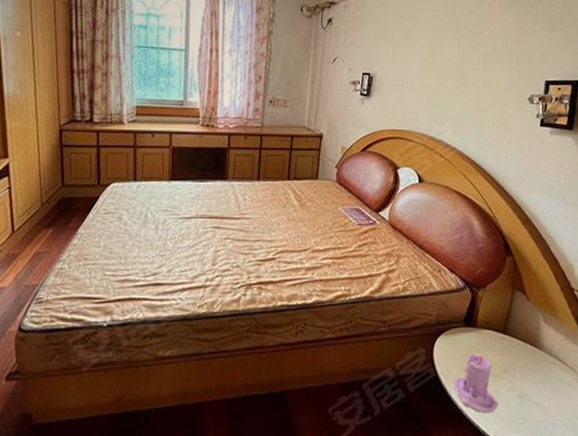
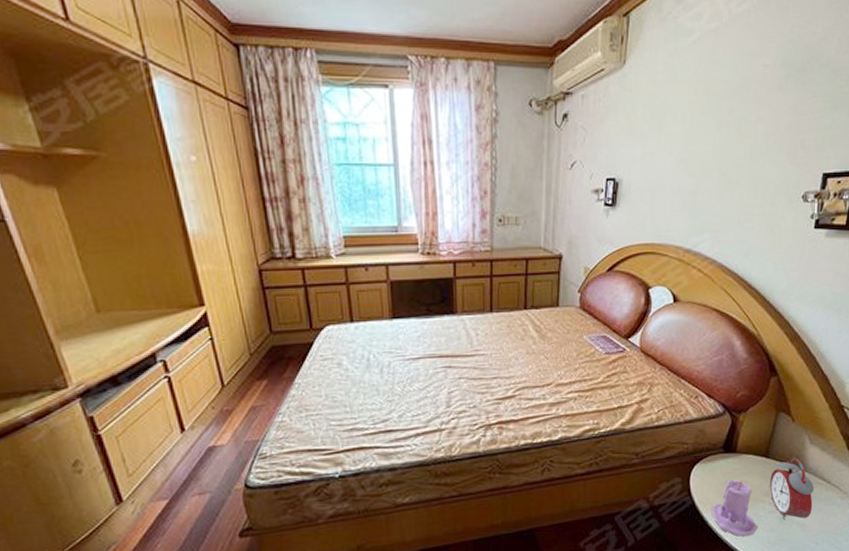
alarm clock: none [509,336,551,399] -> present [770,458,815,520]

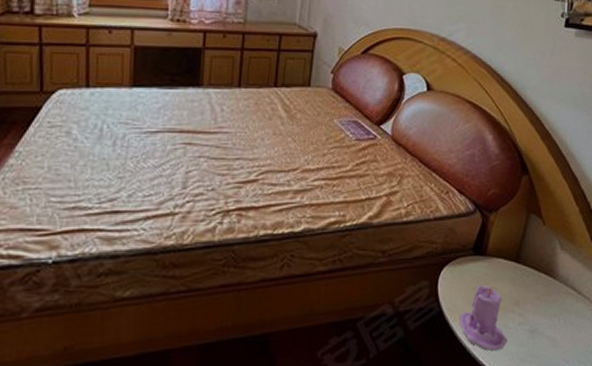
alarm clock: present [770,458,815,520] -> none [520,264,565,334]

